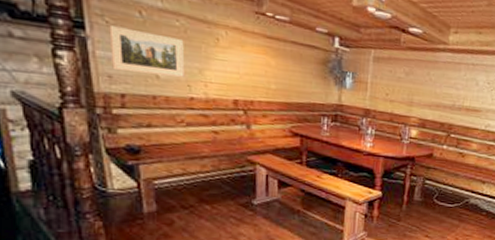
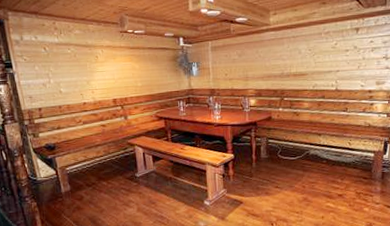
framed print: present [109,25,185,77] -> none [27,61,78,91]

